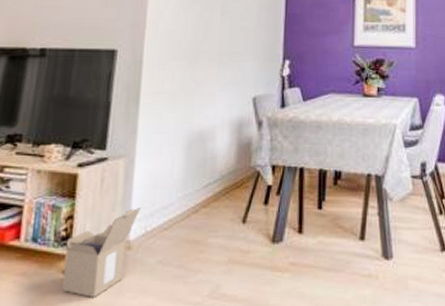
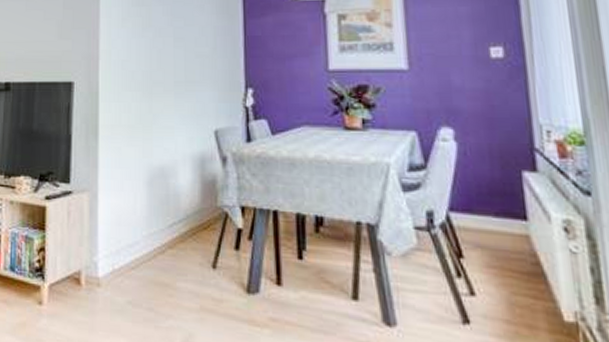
cardboard box: present [62,208,141,297] -> none [39,244,108,332]

